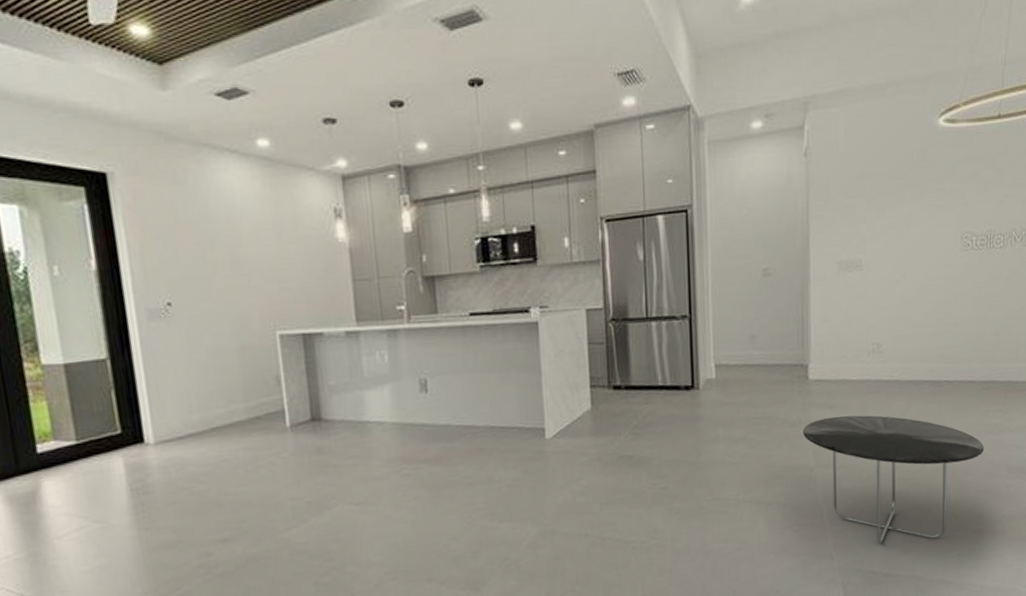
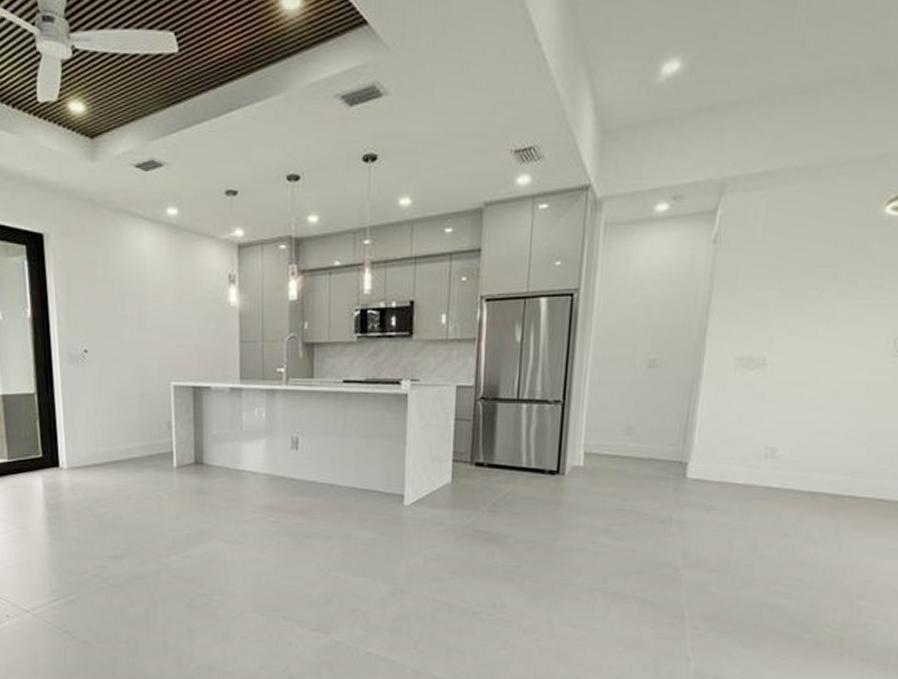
side table: present [803,415,985,544] -> none [672,519,888,659]

